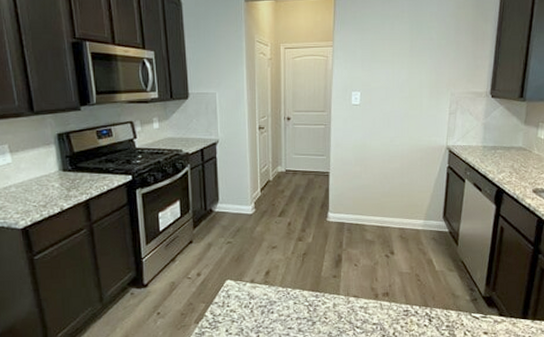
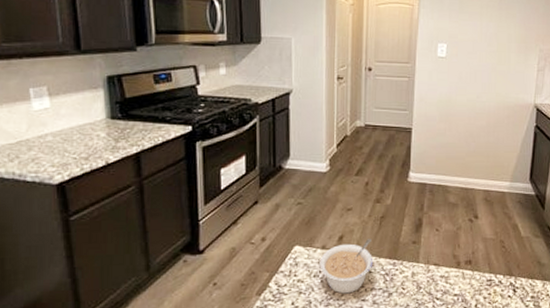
legume: none [249,274,298,323] -> present [319,239,374,294]

